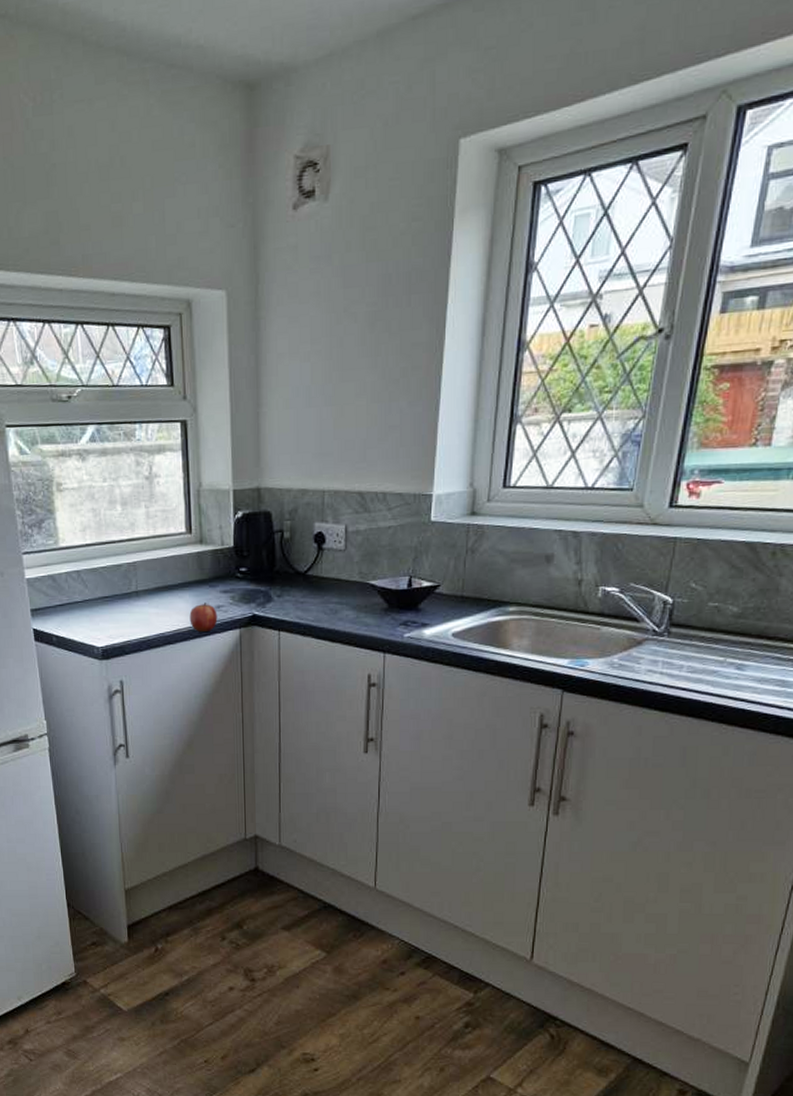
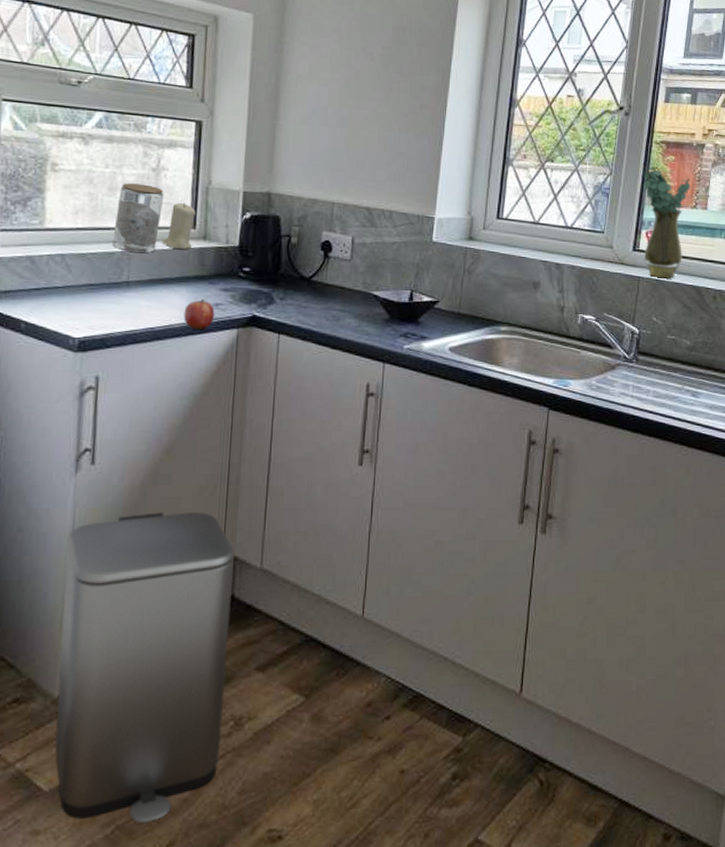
pedal bin: none [115,797,258,1040] -> present [54,512,236,824]
jar: none [118,494,159,563] -> present [112,183,164,253]
candle: none [161,508,190,556] -> present [161,202,196,250]
vase: none [683,398,750,537] -> present [641,164,690,279]

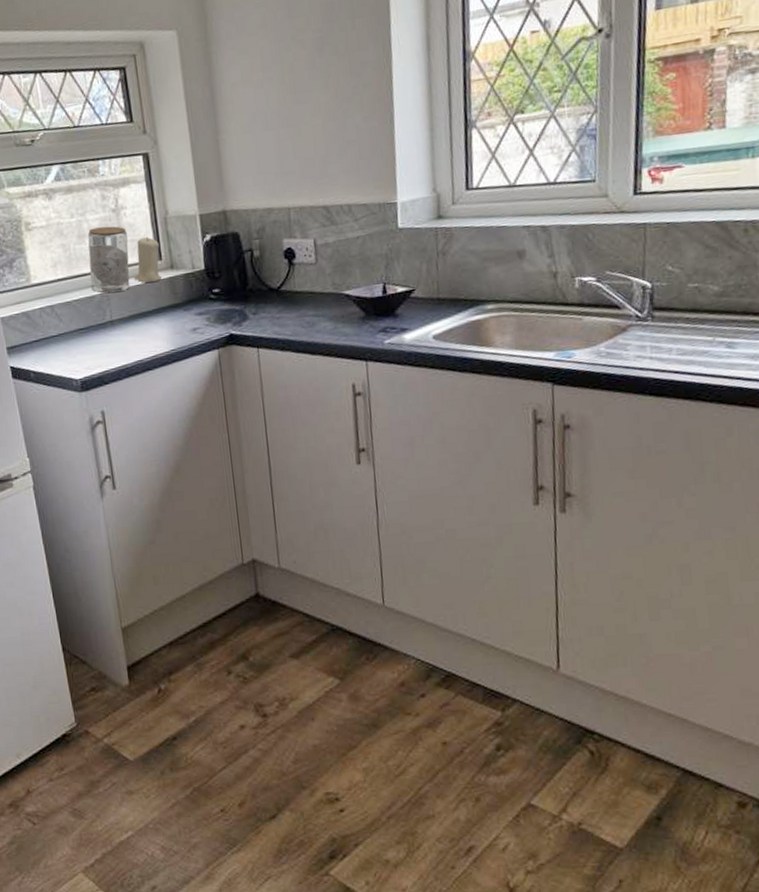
pedal bin: present [54,512,236,824] -> none [106,522,271,787]
fruit: present [183,299,215,329] -> none [166,326,195,356]
vase: present [641,164,690,279] -> none [634,90,700,220]

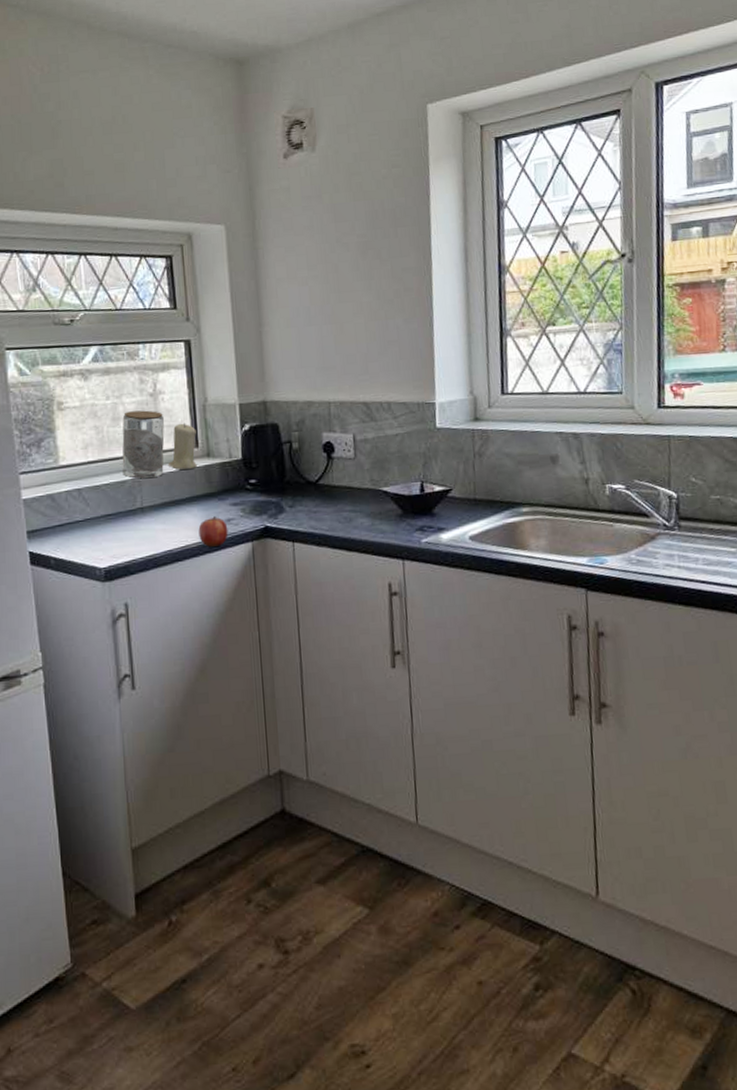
fruit: none [166,326,195,356] -> present [198,516,228,547]

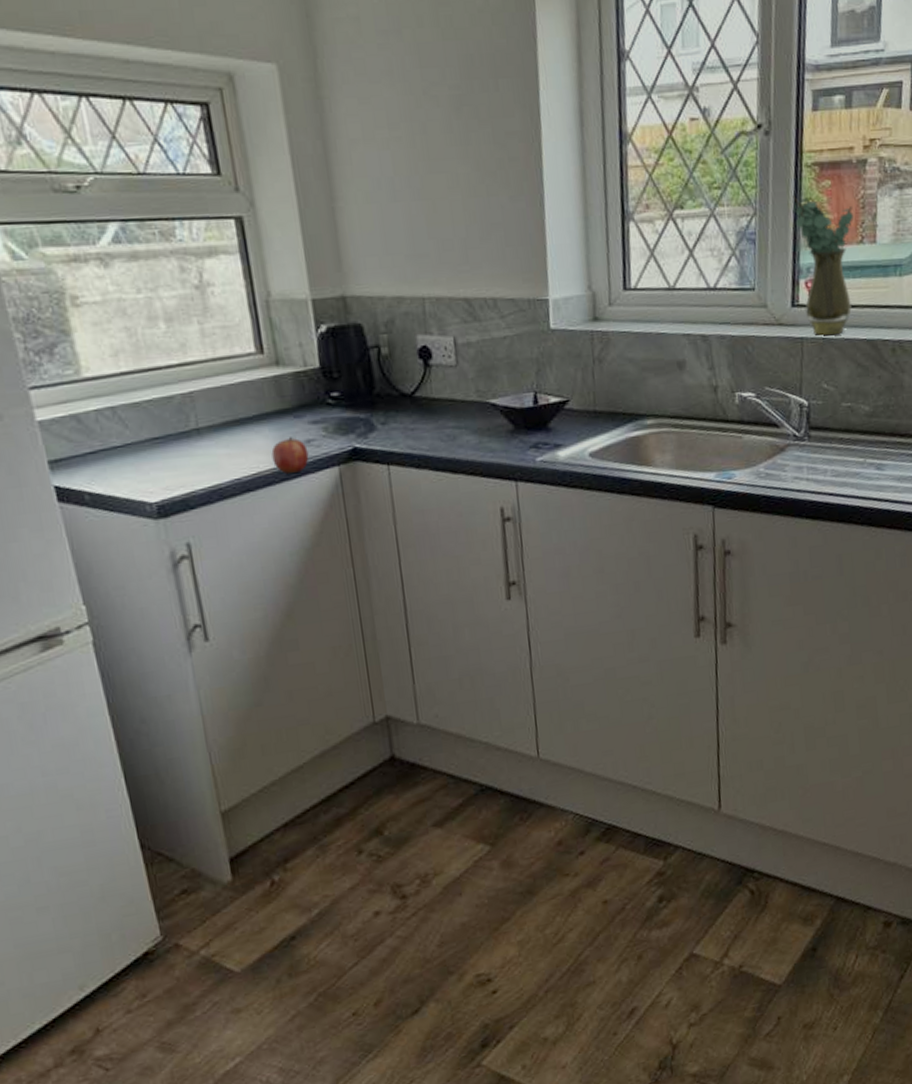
jar: present [122,410,165,479] -> none [161,307,222,393]
candle: present [167,423,197,470] -> none [226,323,264,382]
vase: none [656,312,717,434] -> present [792,195,853,336]

